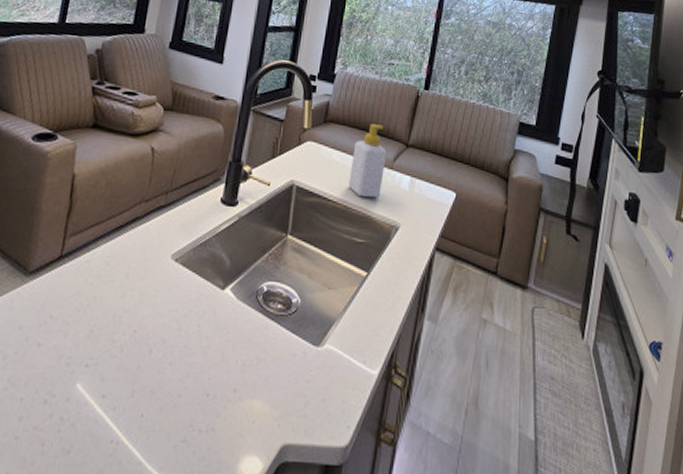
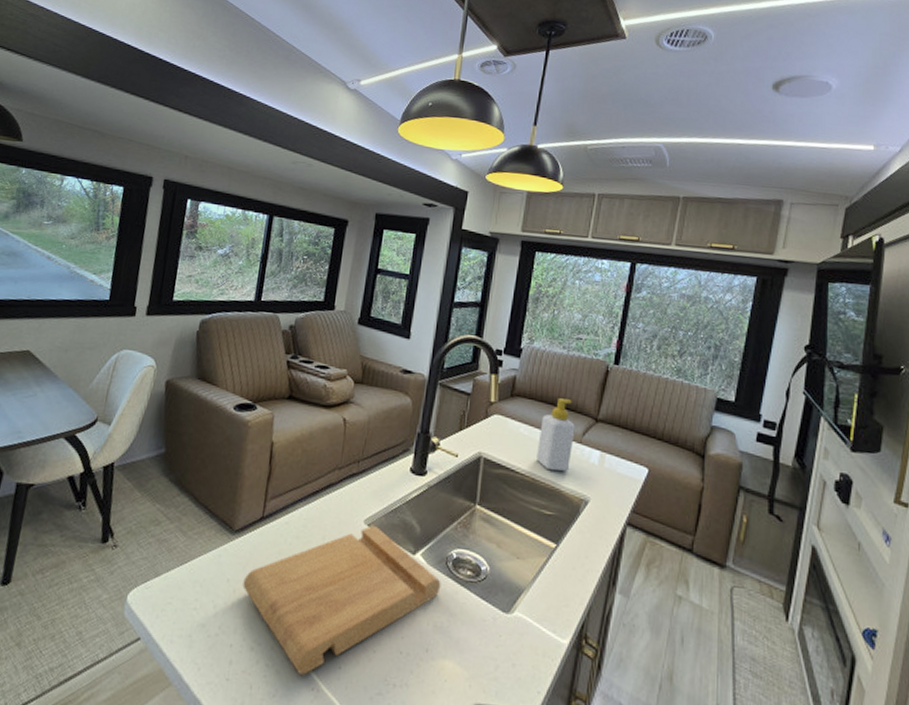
cutting board: none [36,260,251,426] -> present [242,525,441,675]

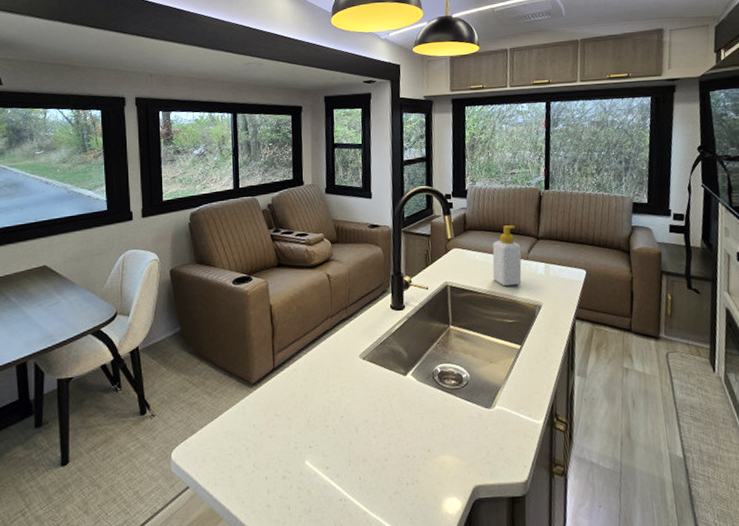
cutting board: present [242,525,441,675] -> none [267,358,432,490]

